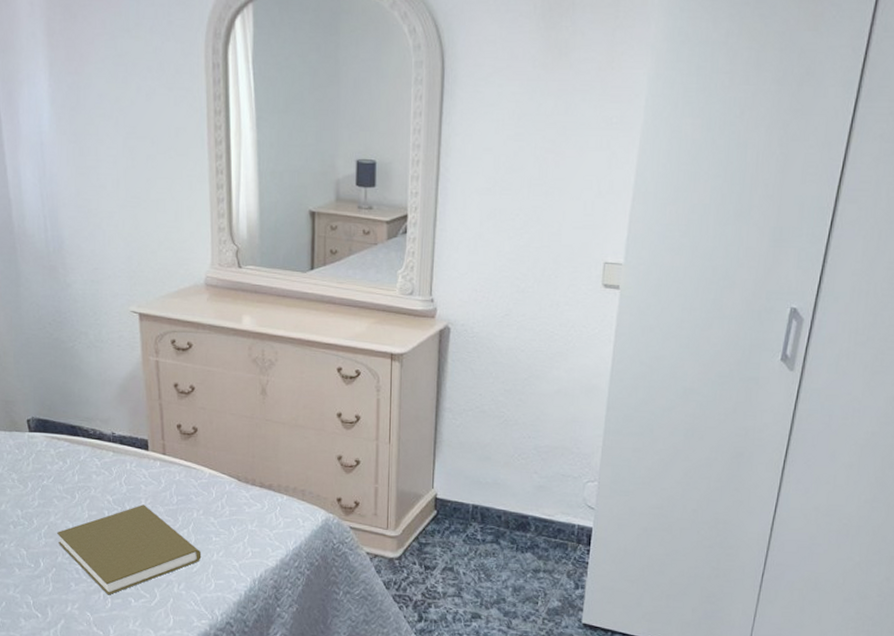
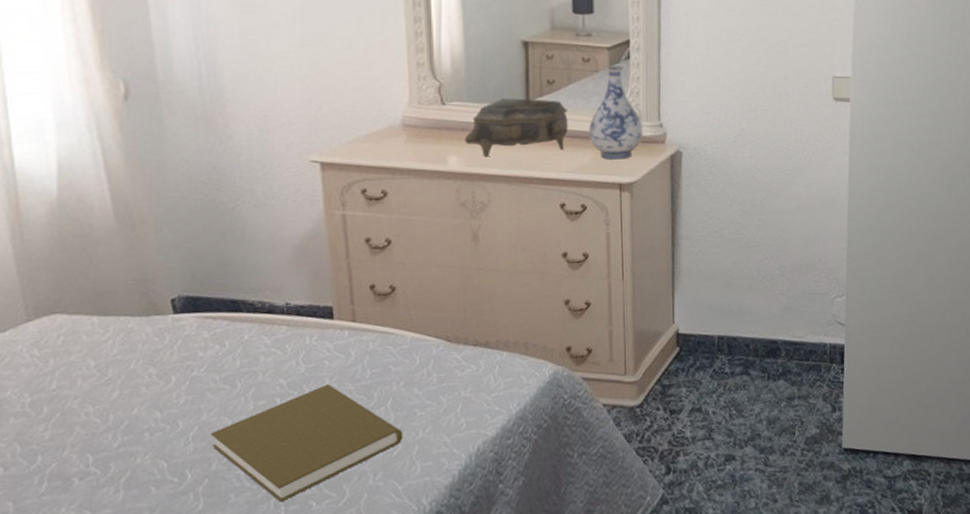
jewelry box: none [258,265,348,319] -> present [465,98,568,157]
vase: none [365,240,415,331] -> present [588,66,643,160]

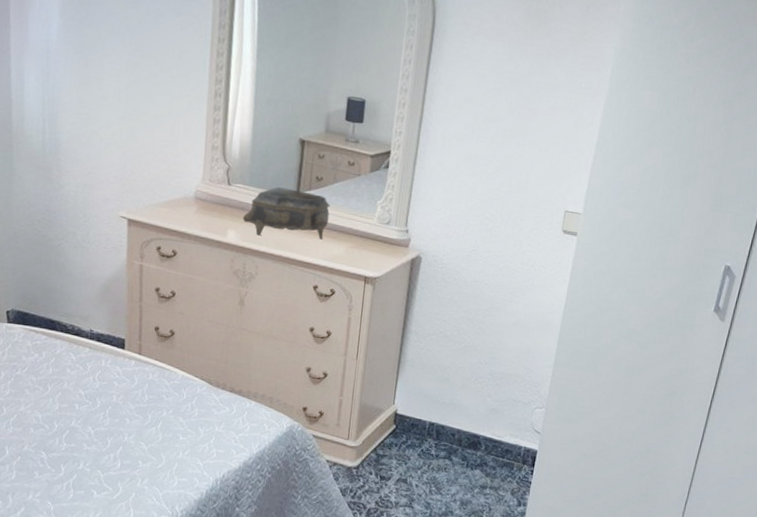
book: present [209,384,403,502] -> none [25,401,168,486]
vase: present [588,66,643,160] -> none [344,172,392,256]

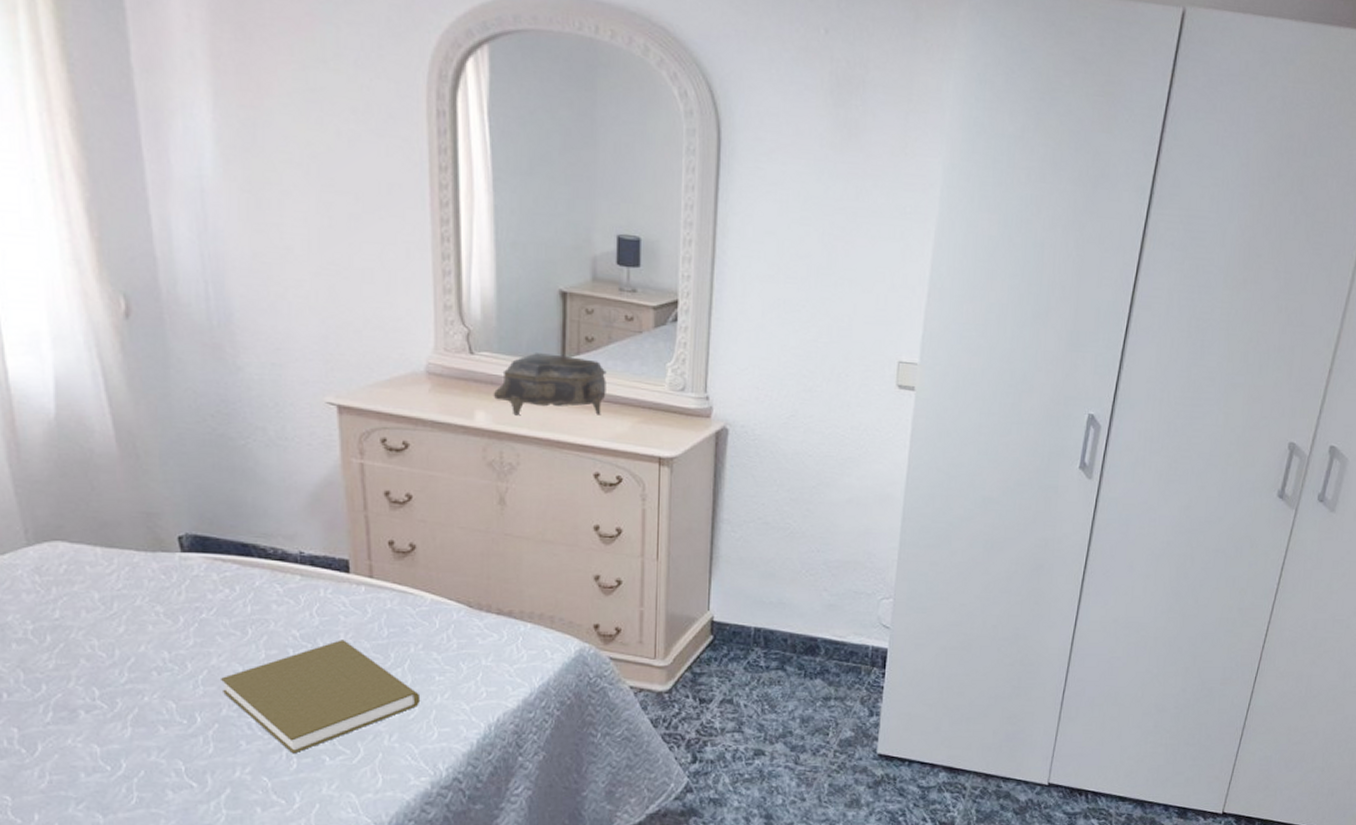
book: none [25,401,168,486] -> present [219,640,421,754]

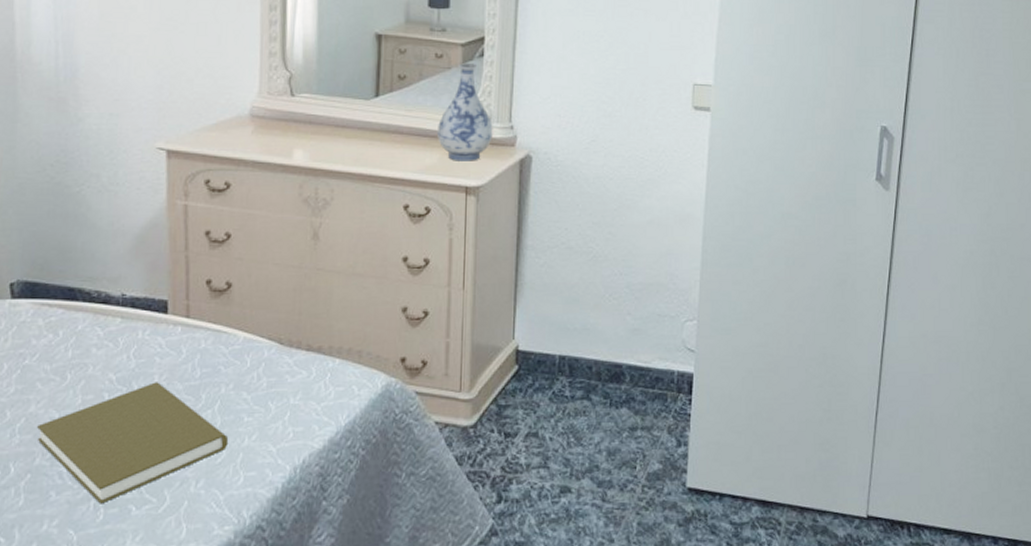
jewelry box: present [494,353,607,416] -> none [312,92,417,153]
vase: none [627,327,687,431] -> present [436,63,493,161]

